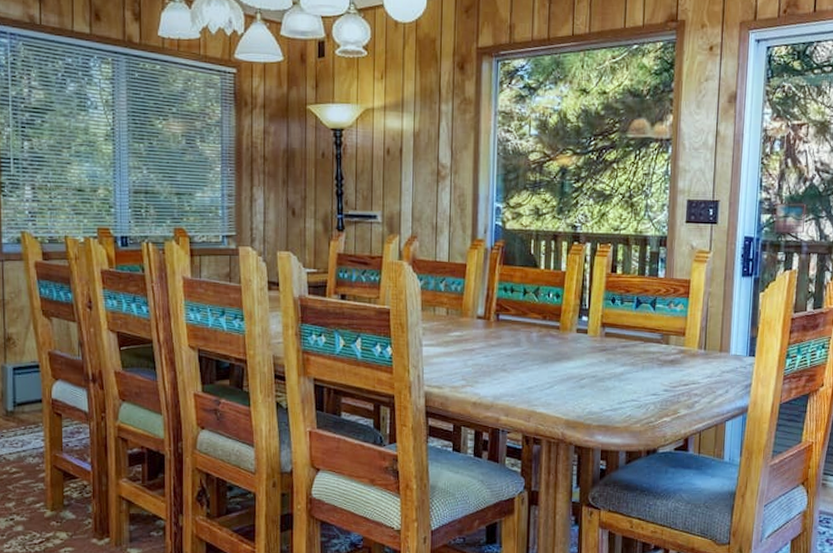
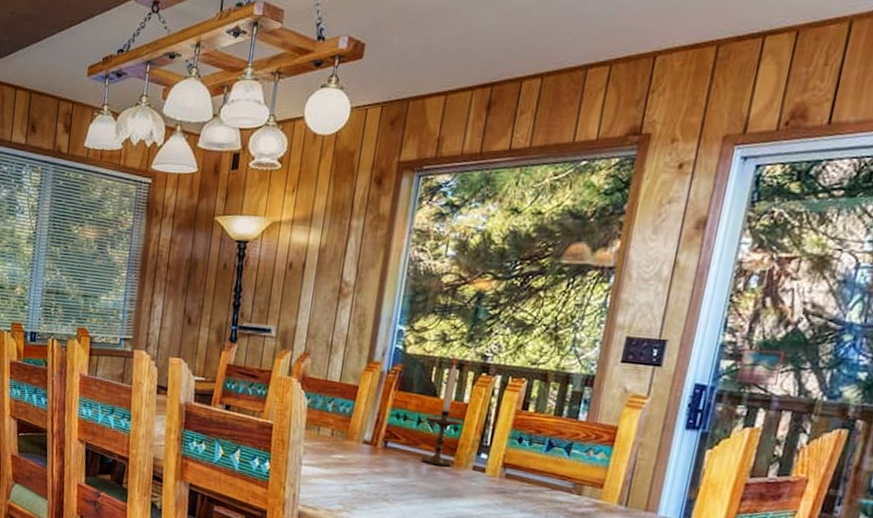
candlestick: none [530,227,563,333] -> present [420,355,463,467]

